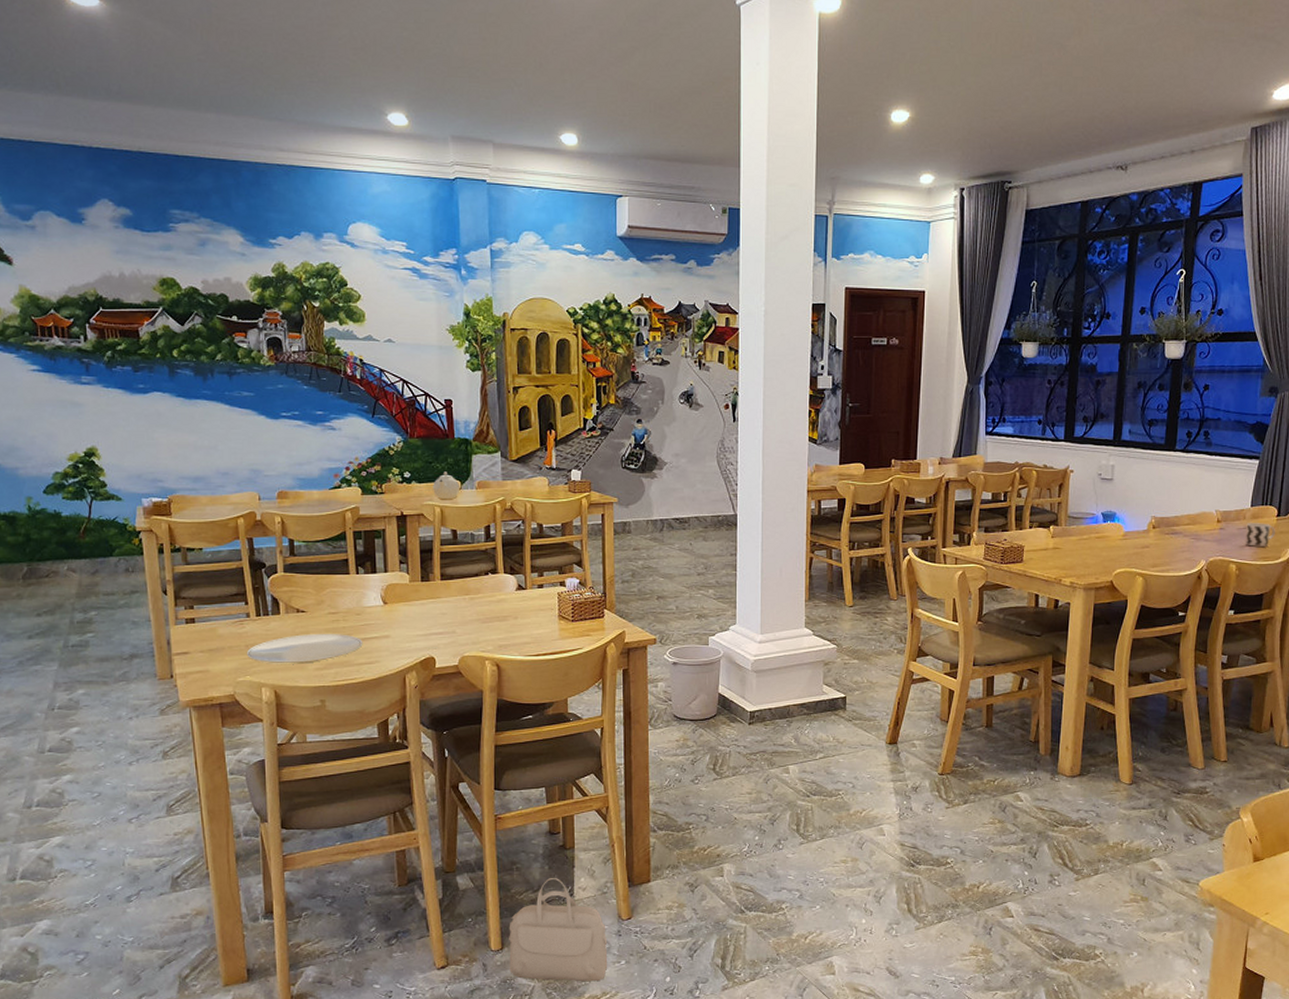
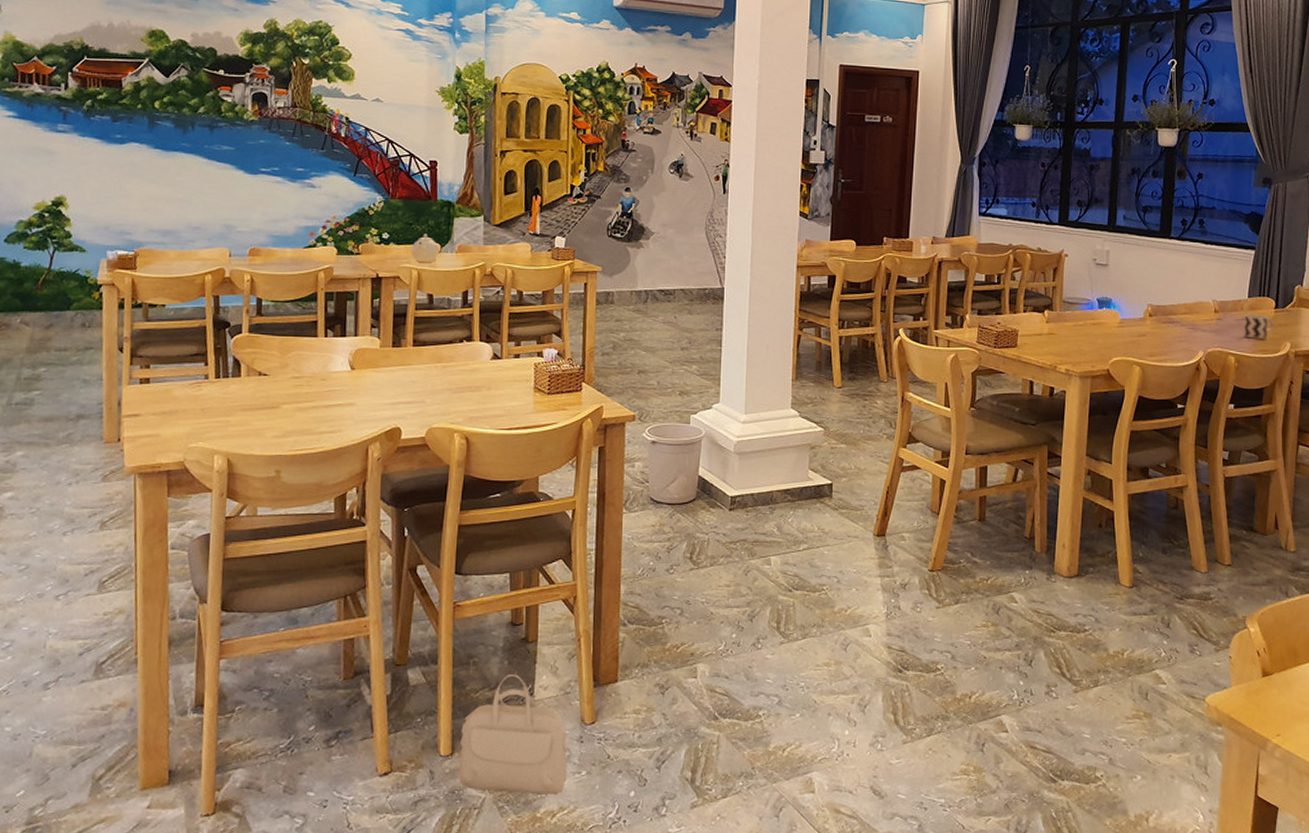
plate: present [246,634,363,664] -> none [201,399,326,431]

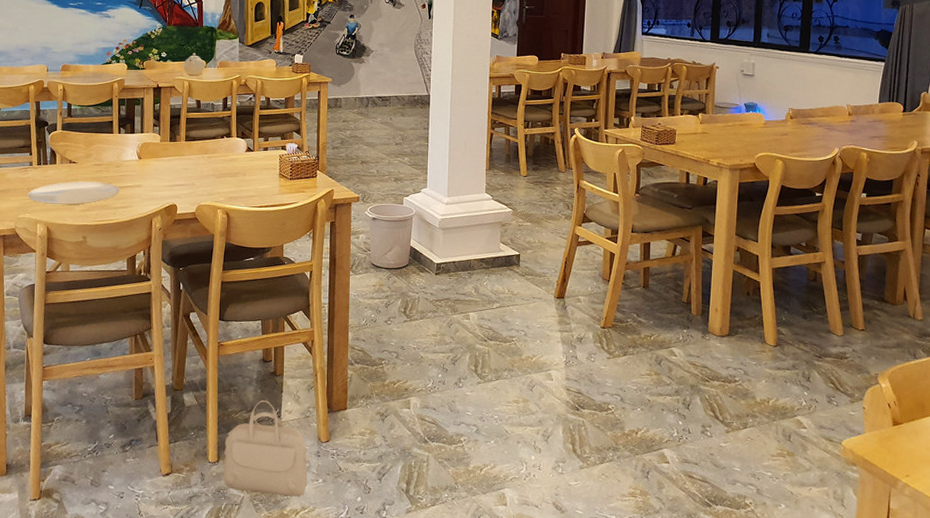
plate: none [201,399,326,431] -> present [27,181,120,206]
cup: present [1243,314,1274,339] -> none [874,117,902,138]

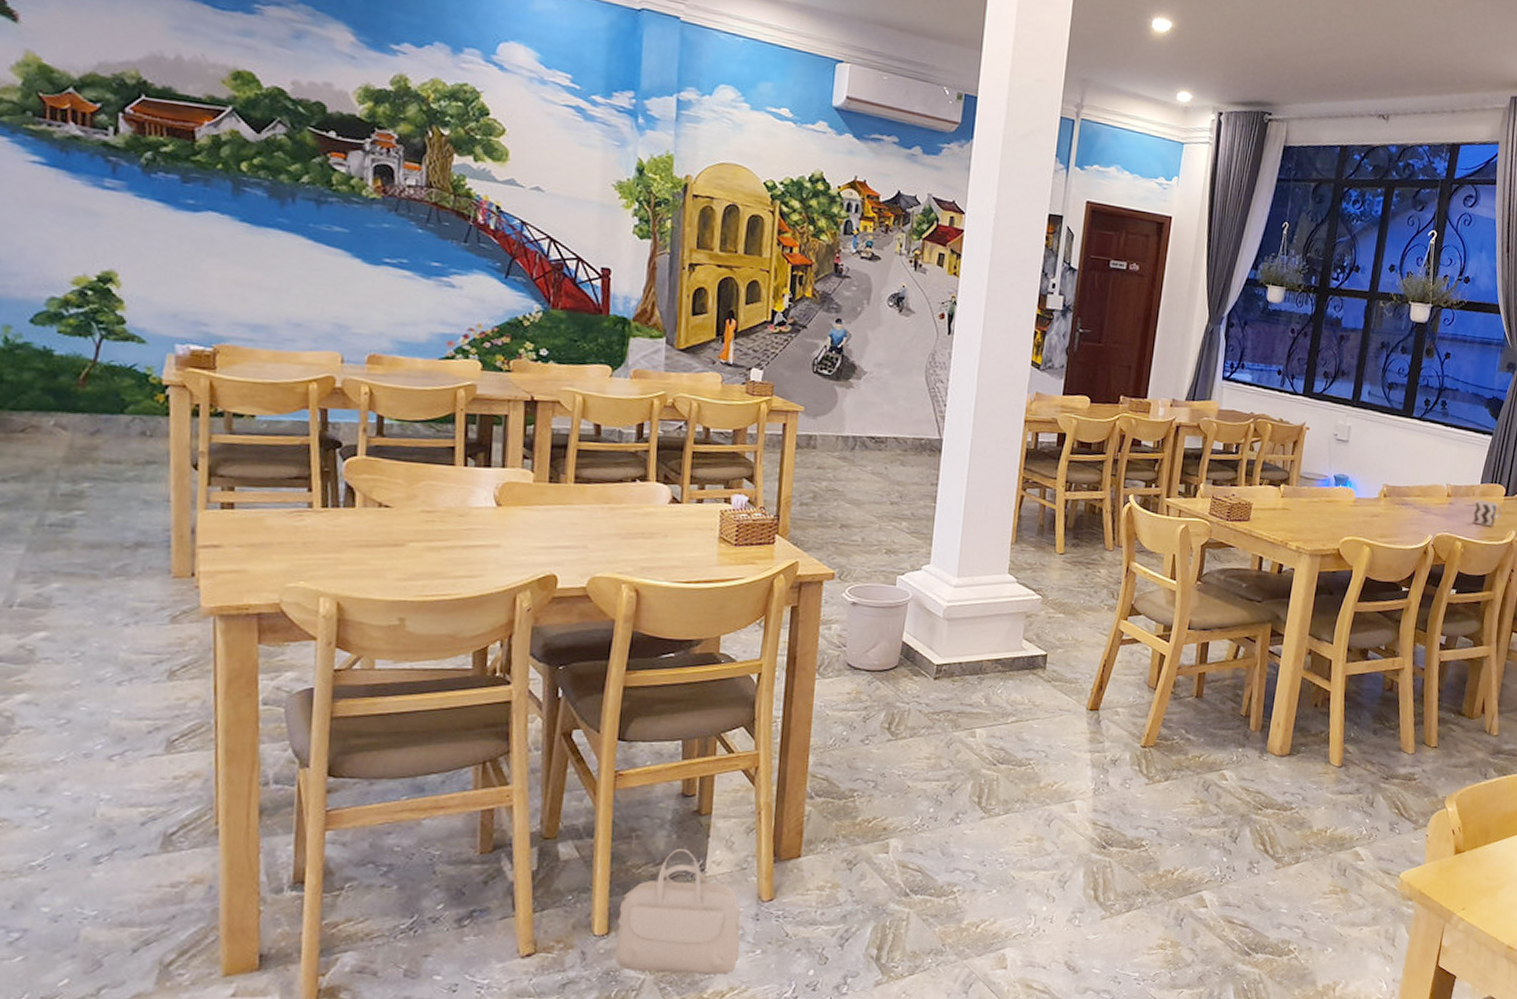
plate: present [27,181,120,206] -> none [302,534,464,572]
teapot: present [183,53,206,77] -> none [575,353,611,390]
cup: none [874,117,902,138] -> present [1472,500,1502,526]

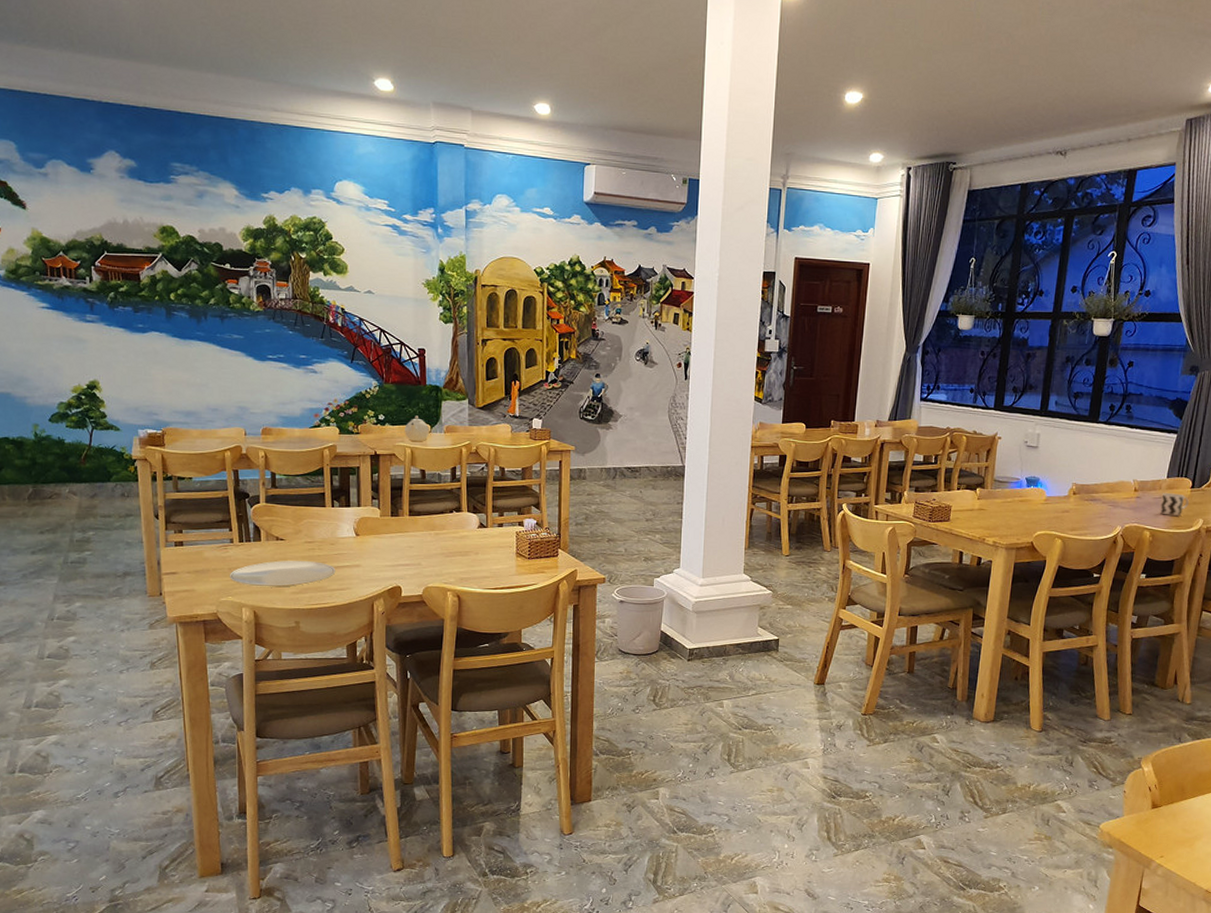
plate: none [302,534,464,572] -> present [229,560,336,588]
teapot: none [575,353,611,390] -> present [405,415,430,443]
handbag: present [615,848,742,975] -> none [459,792,550,890]

